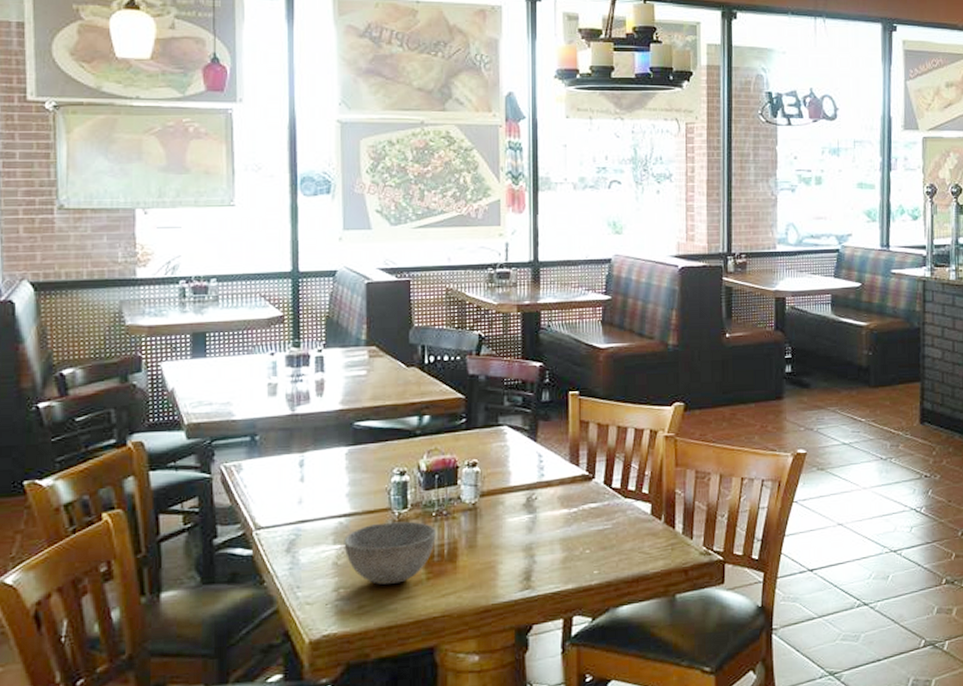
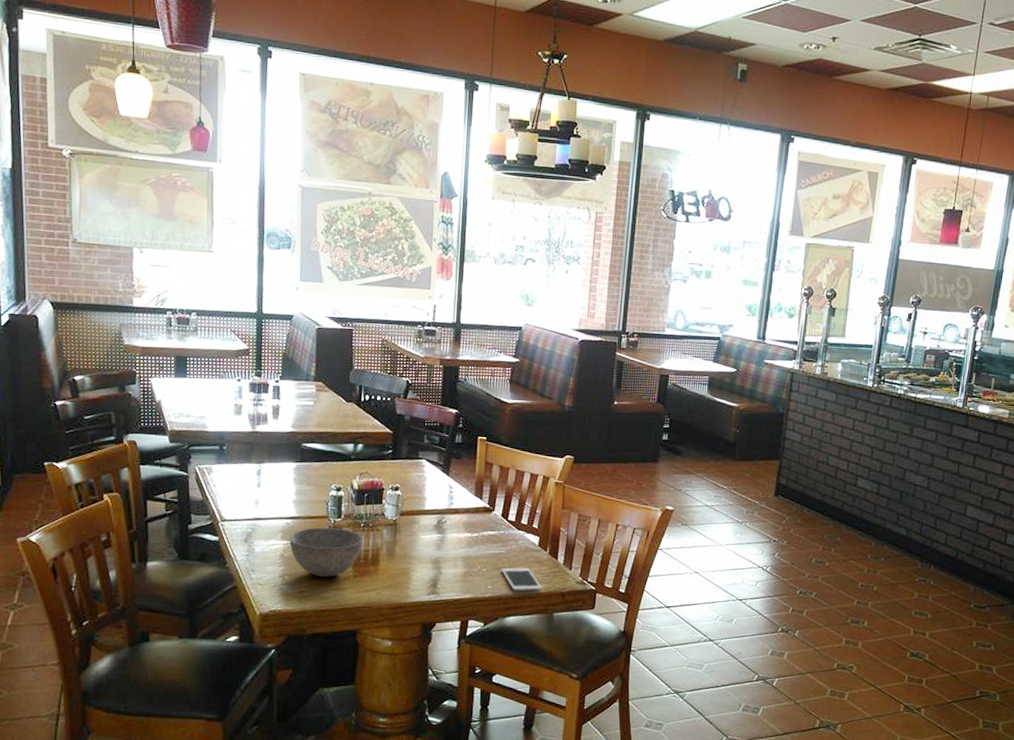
cell phone: none [609,543,659,573] -> present [502,567,542,591]

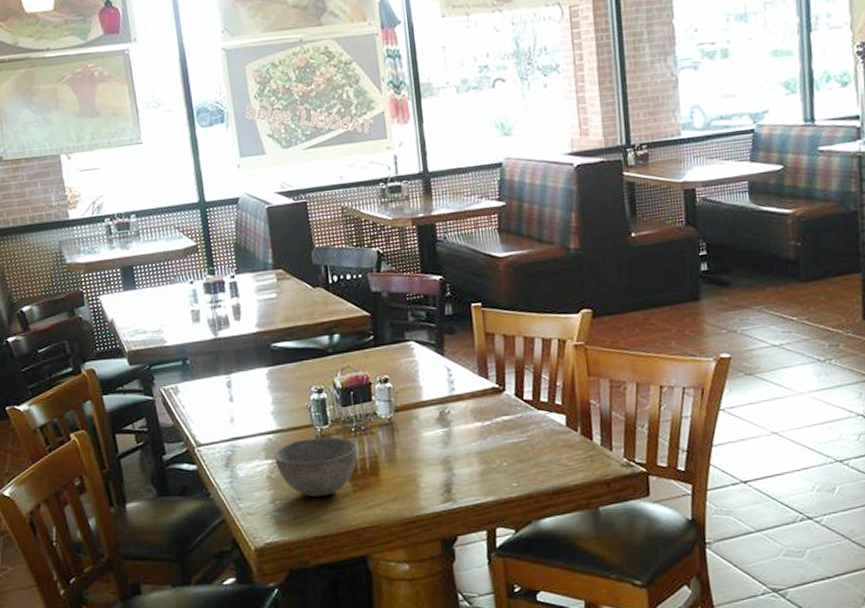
cell phone: present [502,567,542,591] -> none [526,455,579,486]

